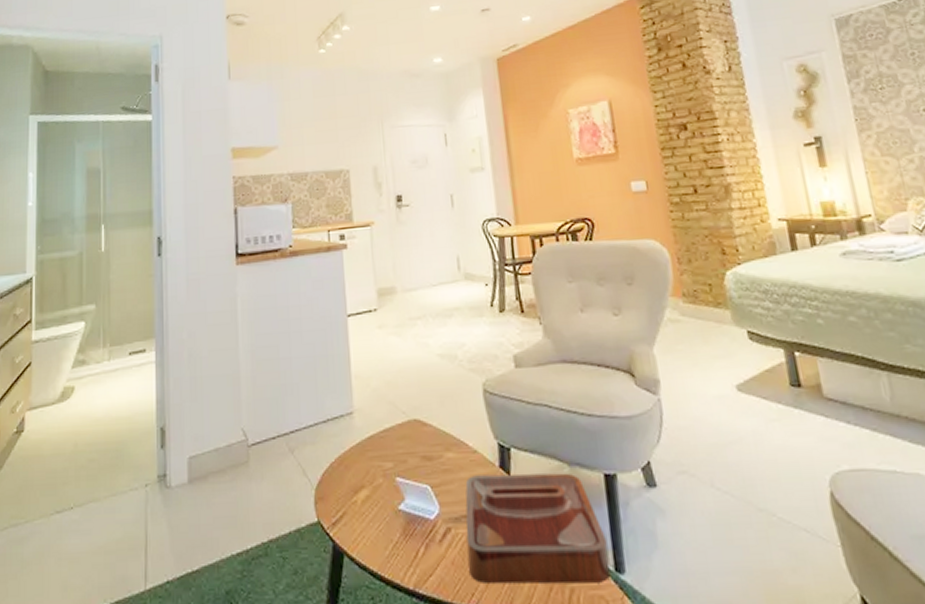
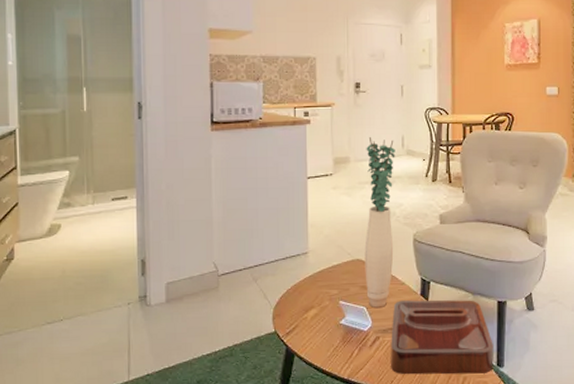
vase: none [414,260,461,486] -> present [364,137,395,308]

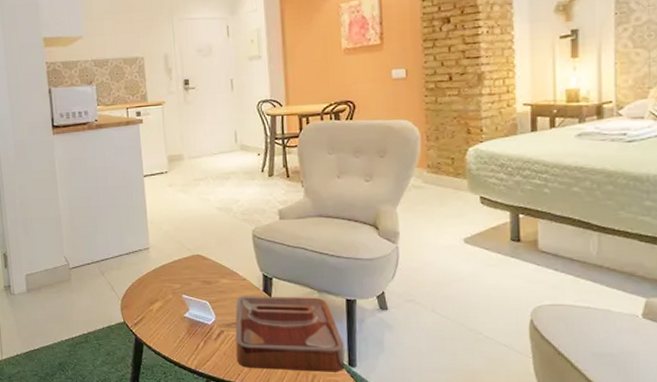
vase: present [364,137,395,308] -> none [199,134,233,302]

